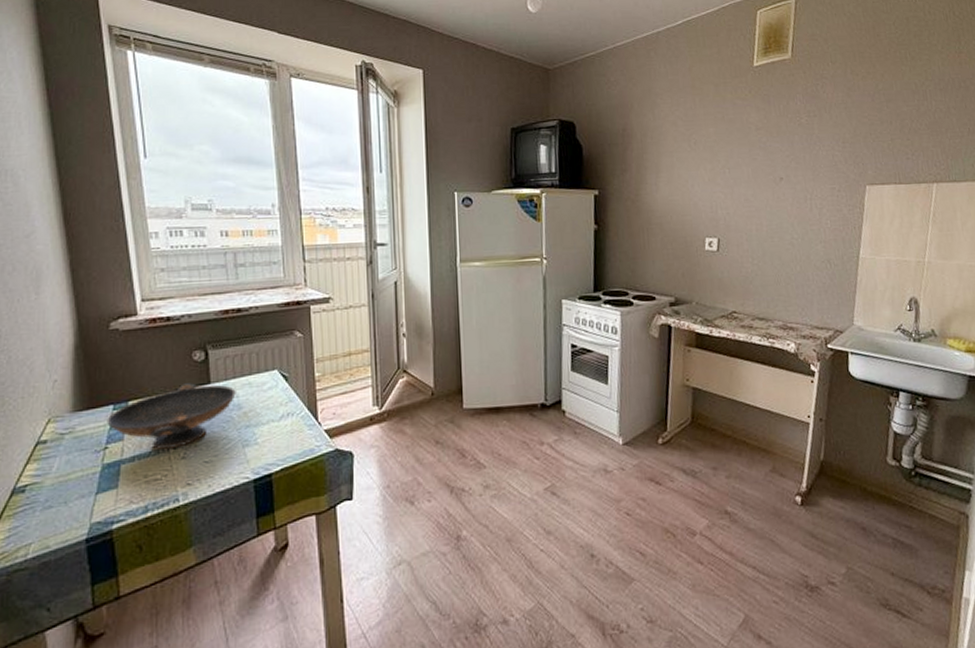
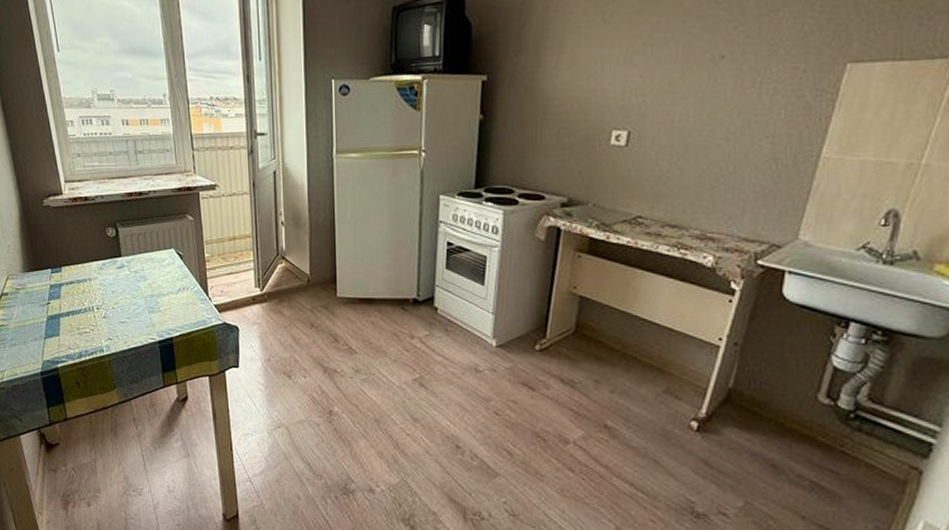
decorative bowl: present [107,383,236,450] -> none [47,255,142,309]

